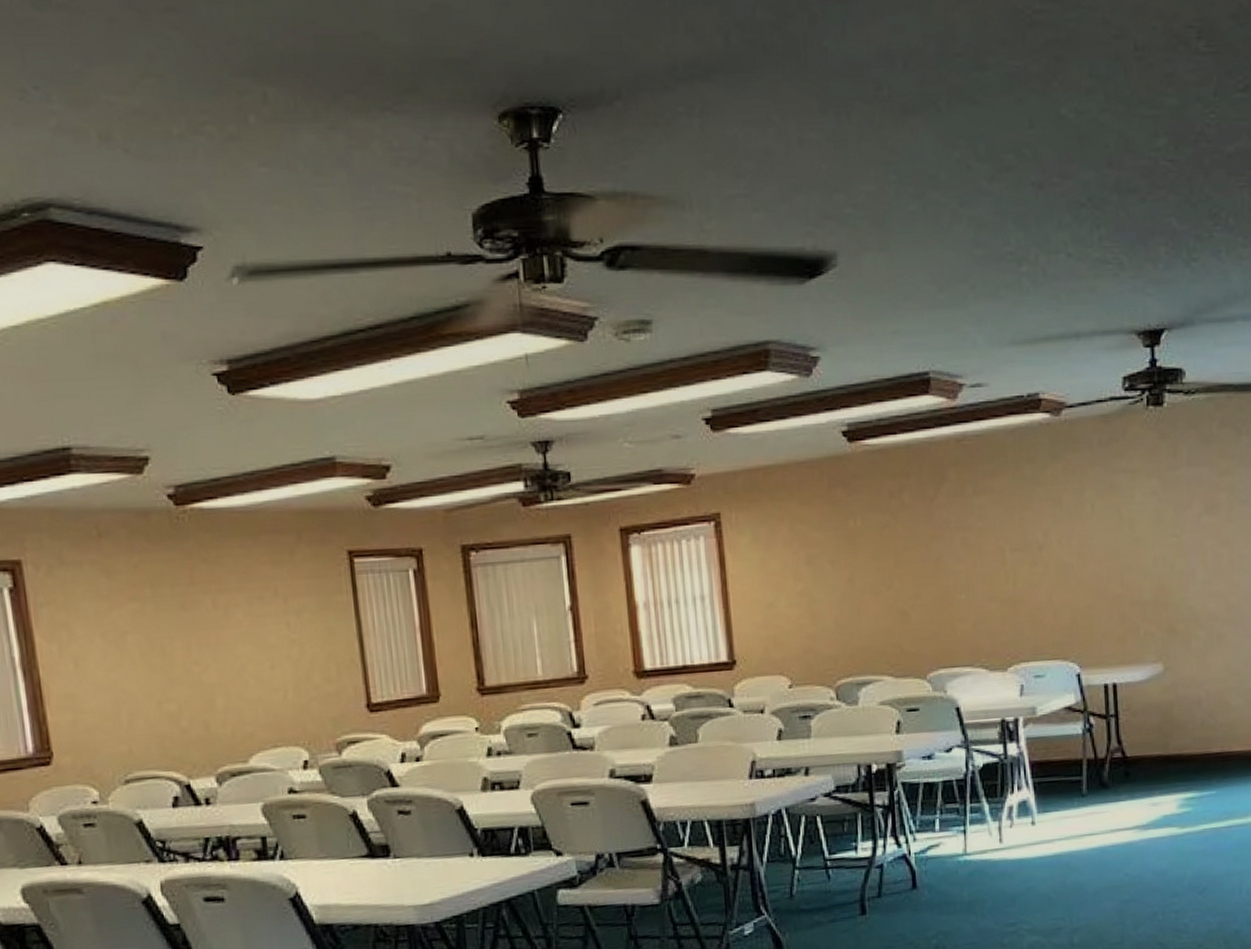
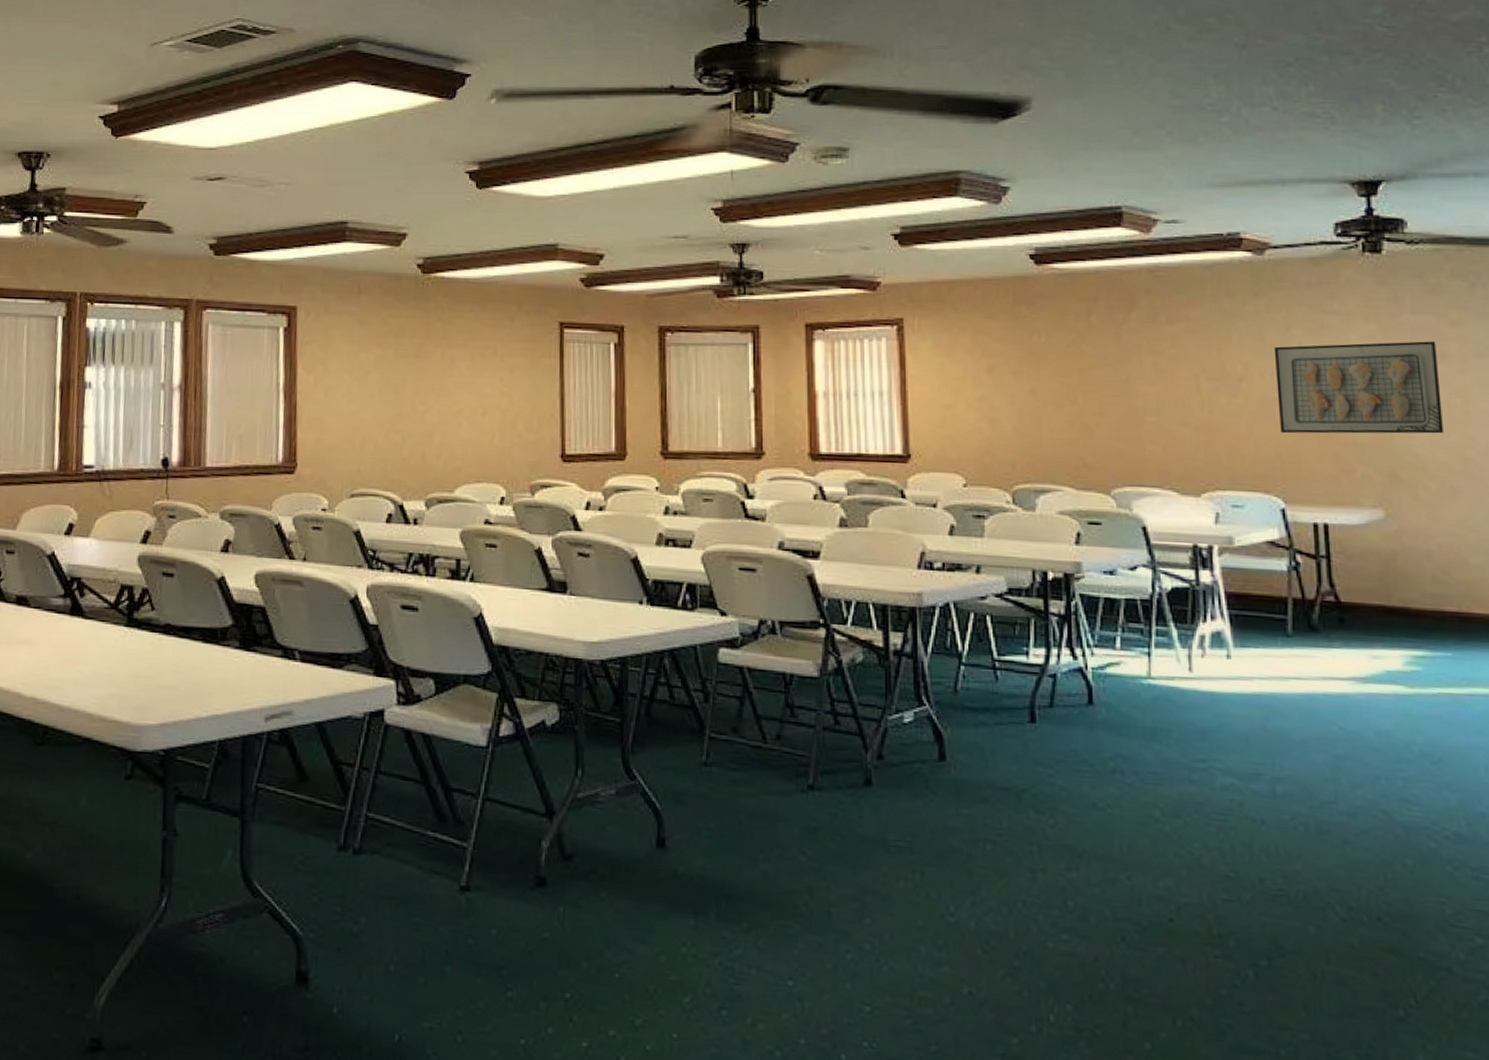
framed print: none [1070,493,1212,599] -> present [1273,341,1443,434]

